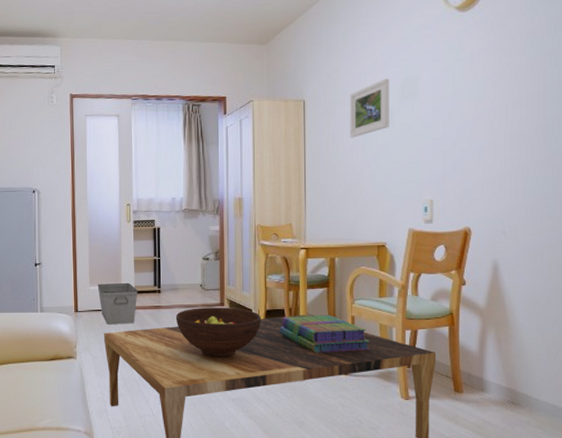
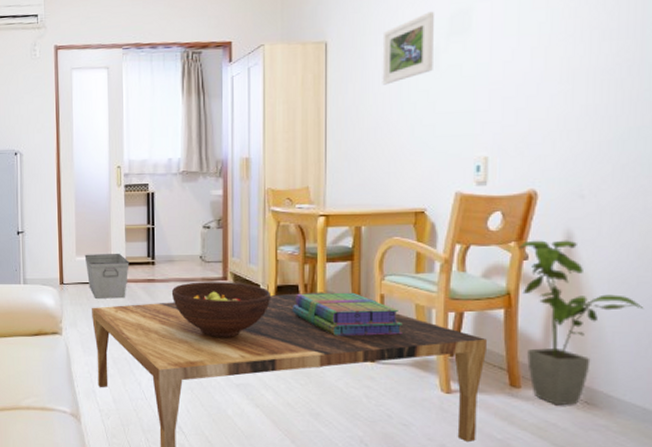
house plant: none [458,268,552,406] -> present [519,240,644,406]

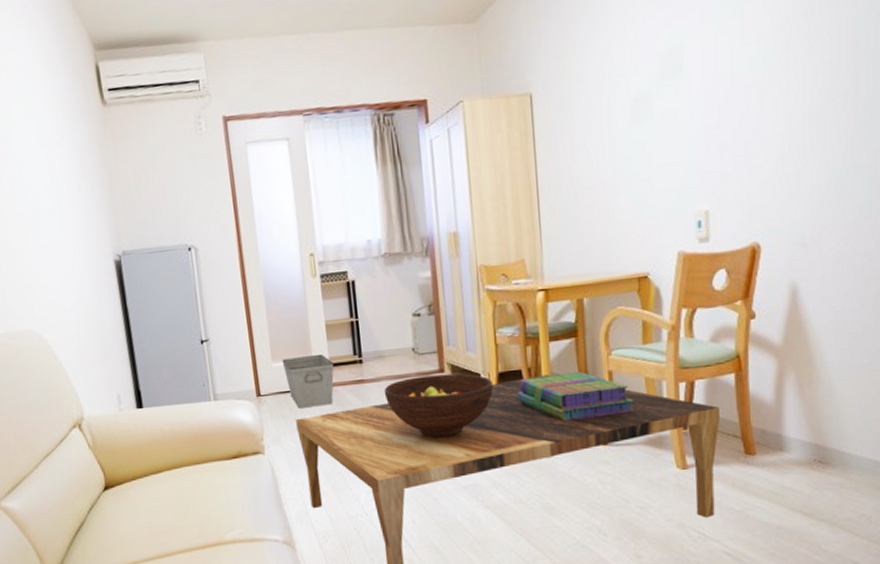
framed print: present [382,11,434,85] -> none [590,52,646,139]
house plant: present [519,240,644,406] -> none [745,293,870,469]

